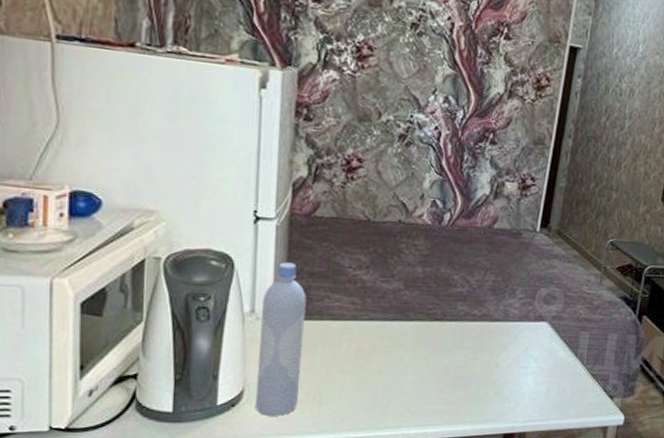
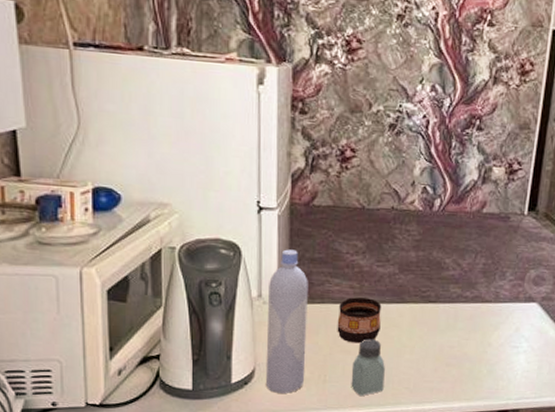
cup: none [335,314,385,363] -> present [337,297,382,344]
saltshaker: none [348,358,386,420] -> present [351,339,385,397]

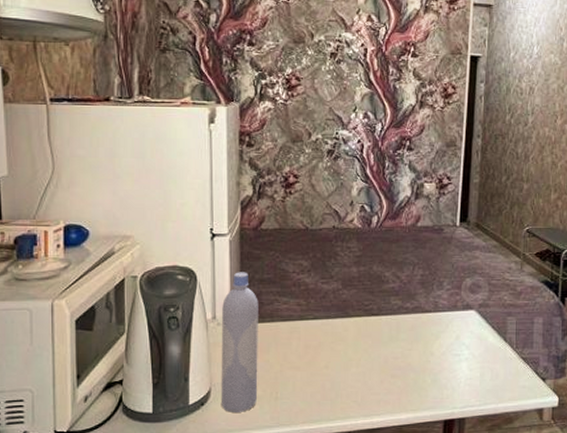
cup: present [337,297,382,344] -> none [286,314,327,359]
saltshaker: present [351,339,385,397] -> none [301,354,333,412]

